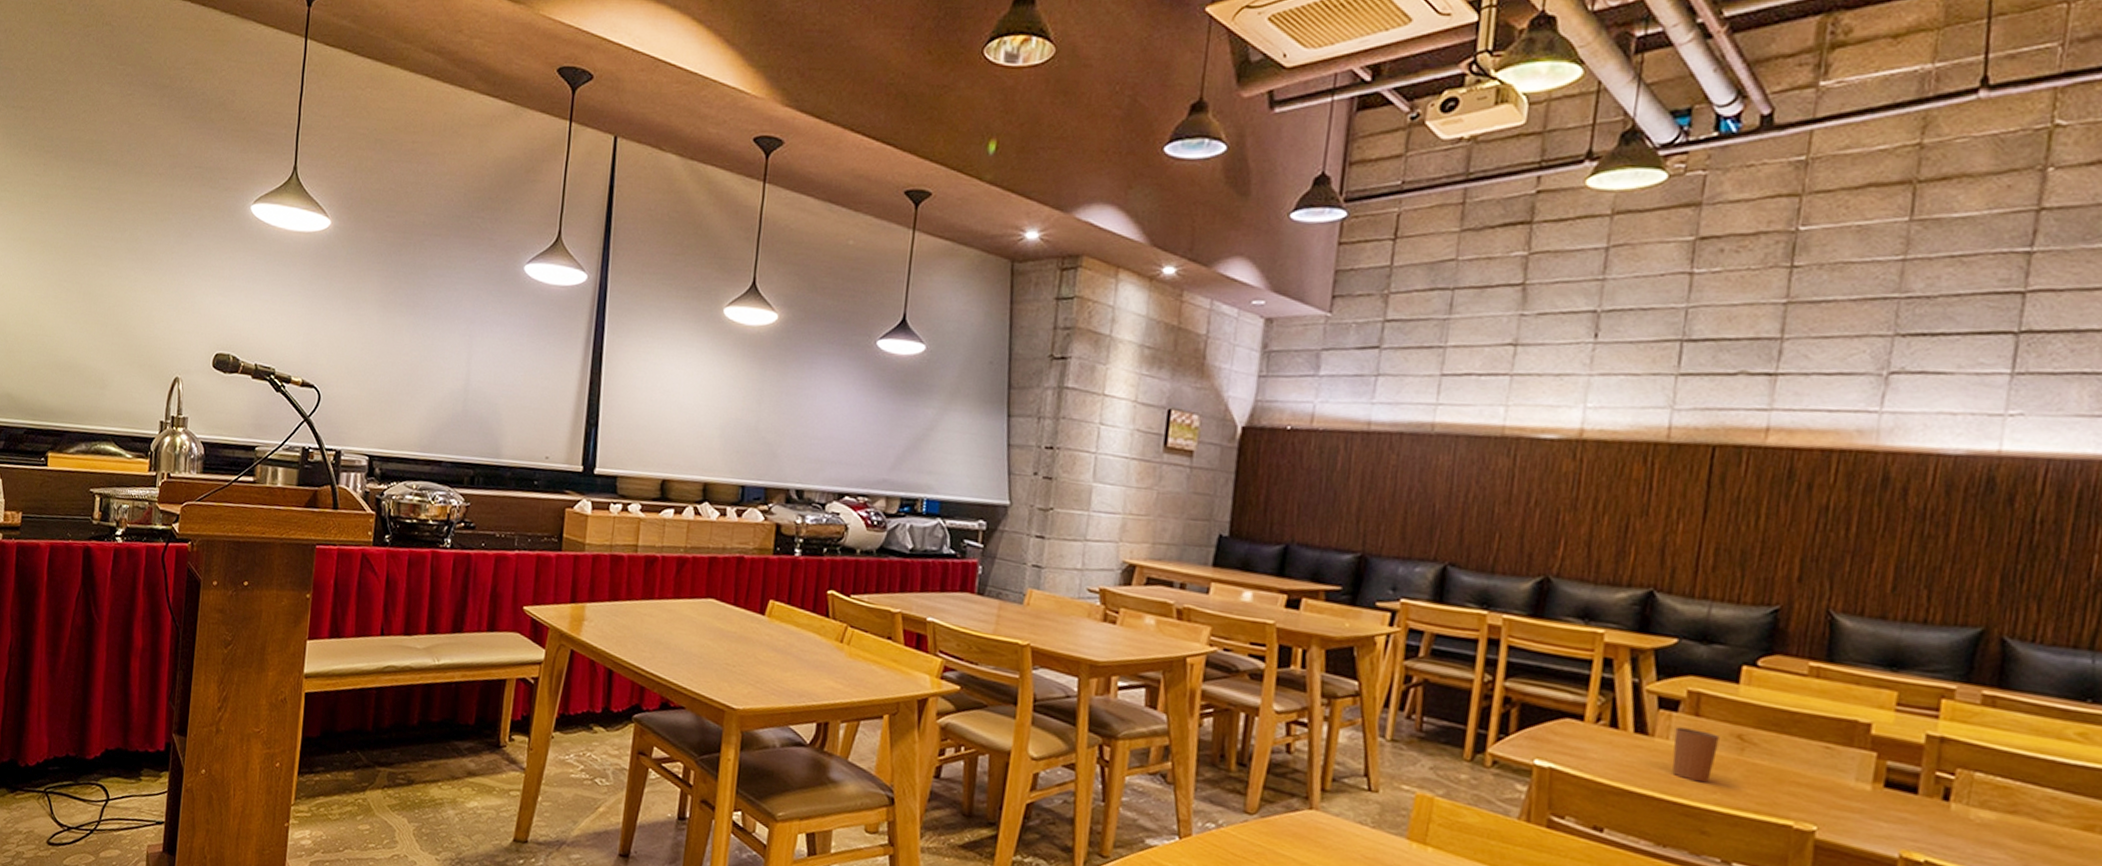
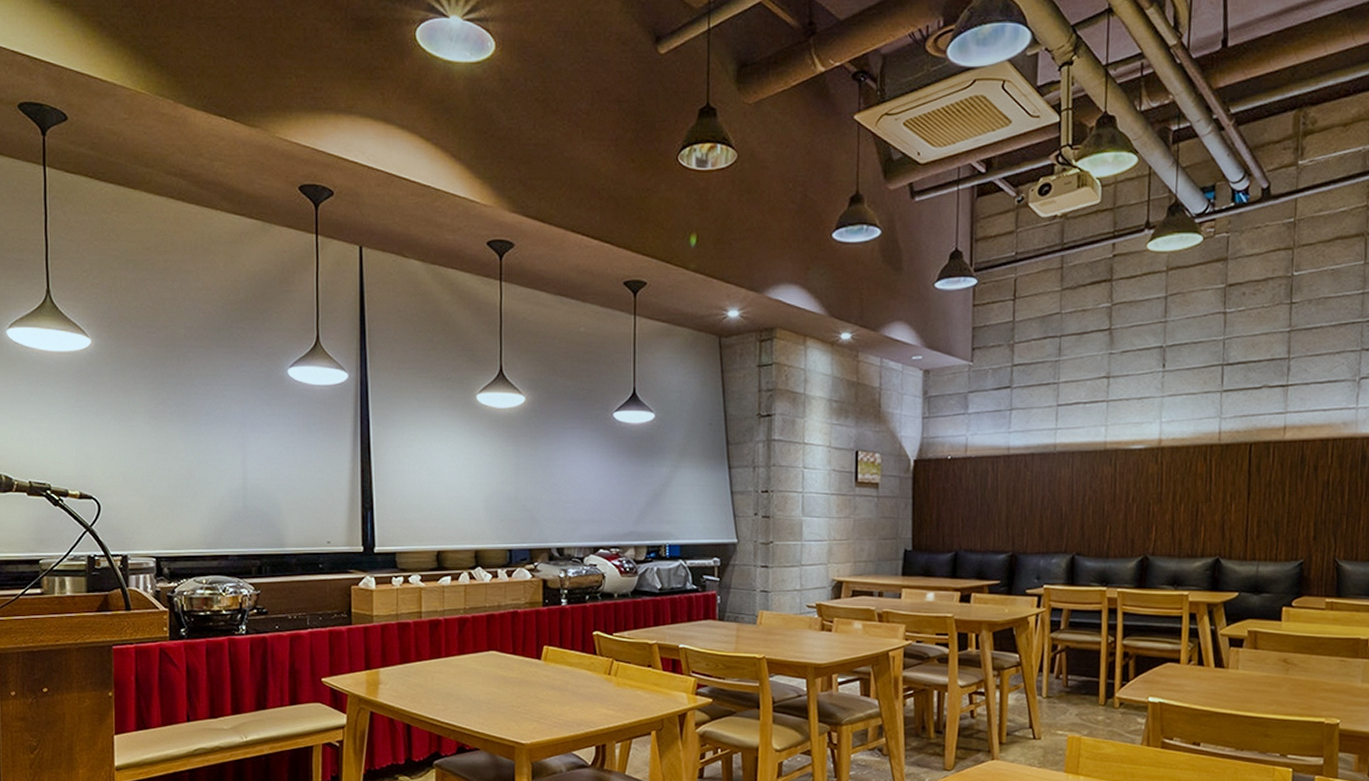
cup: present [1672,727,1720,783] -> none [1241,659,1272,698]

